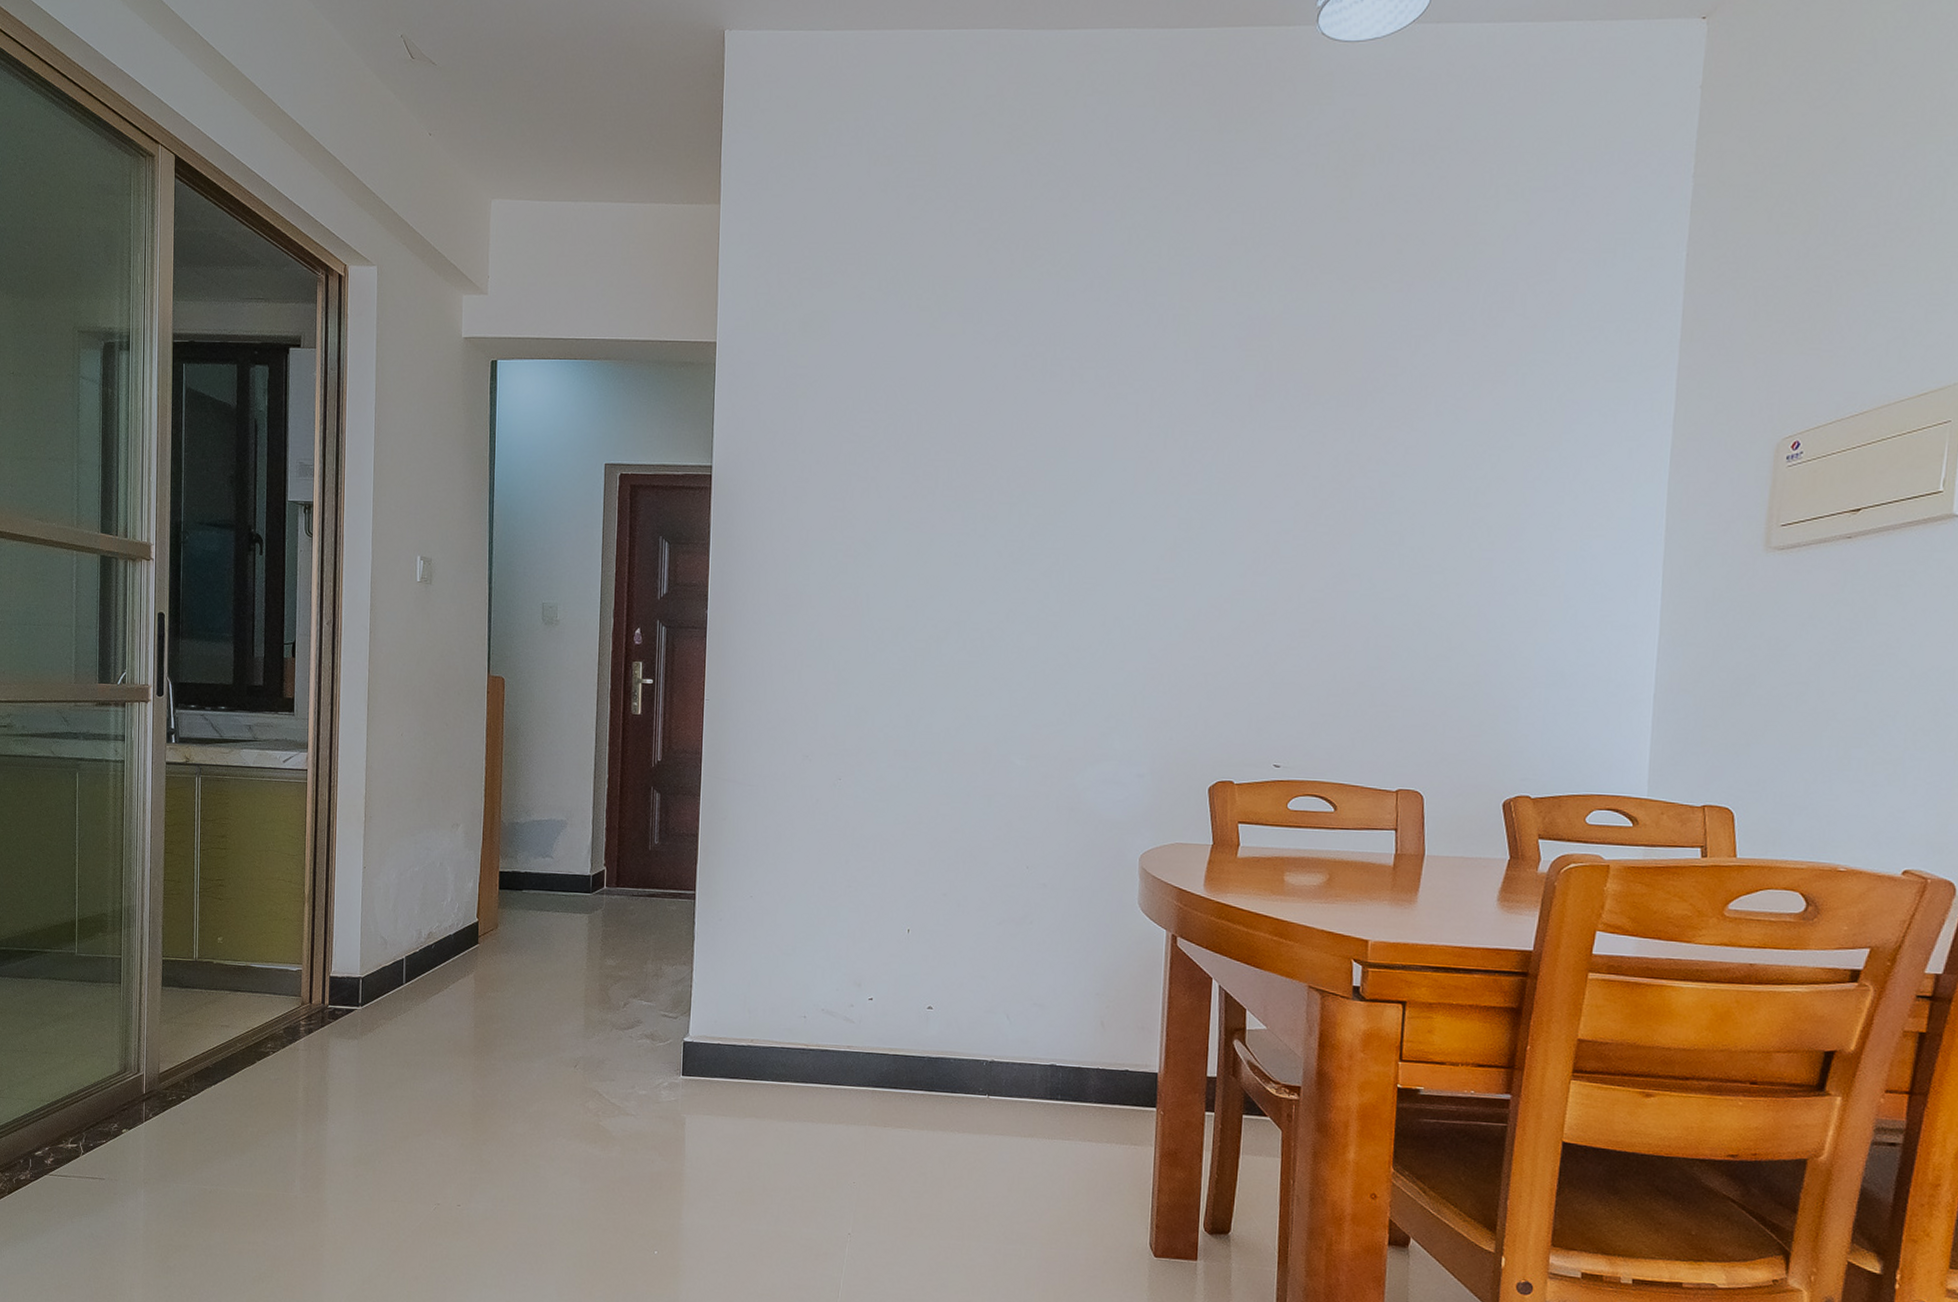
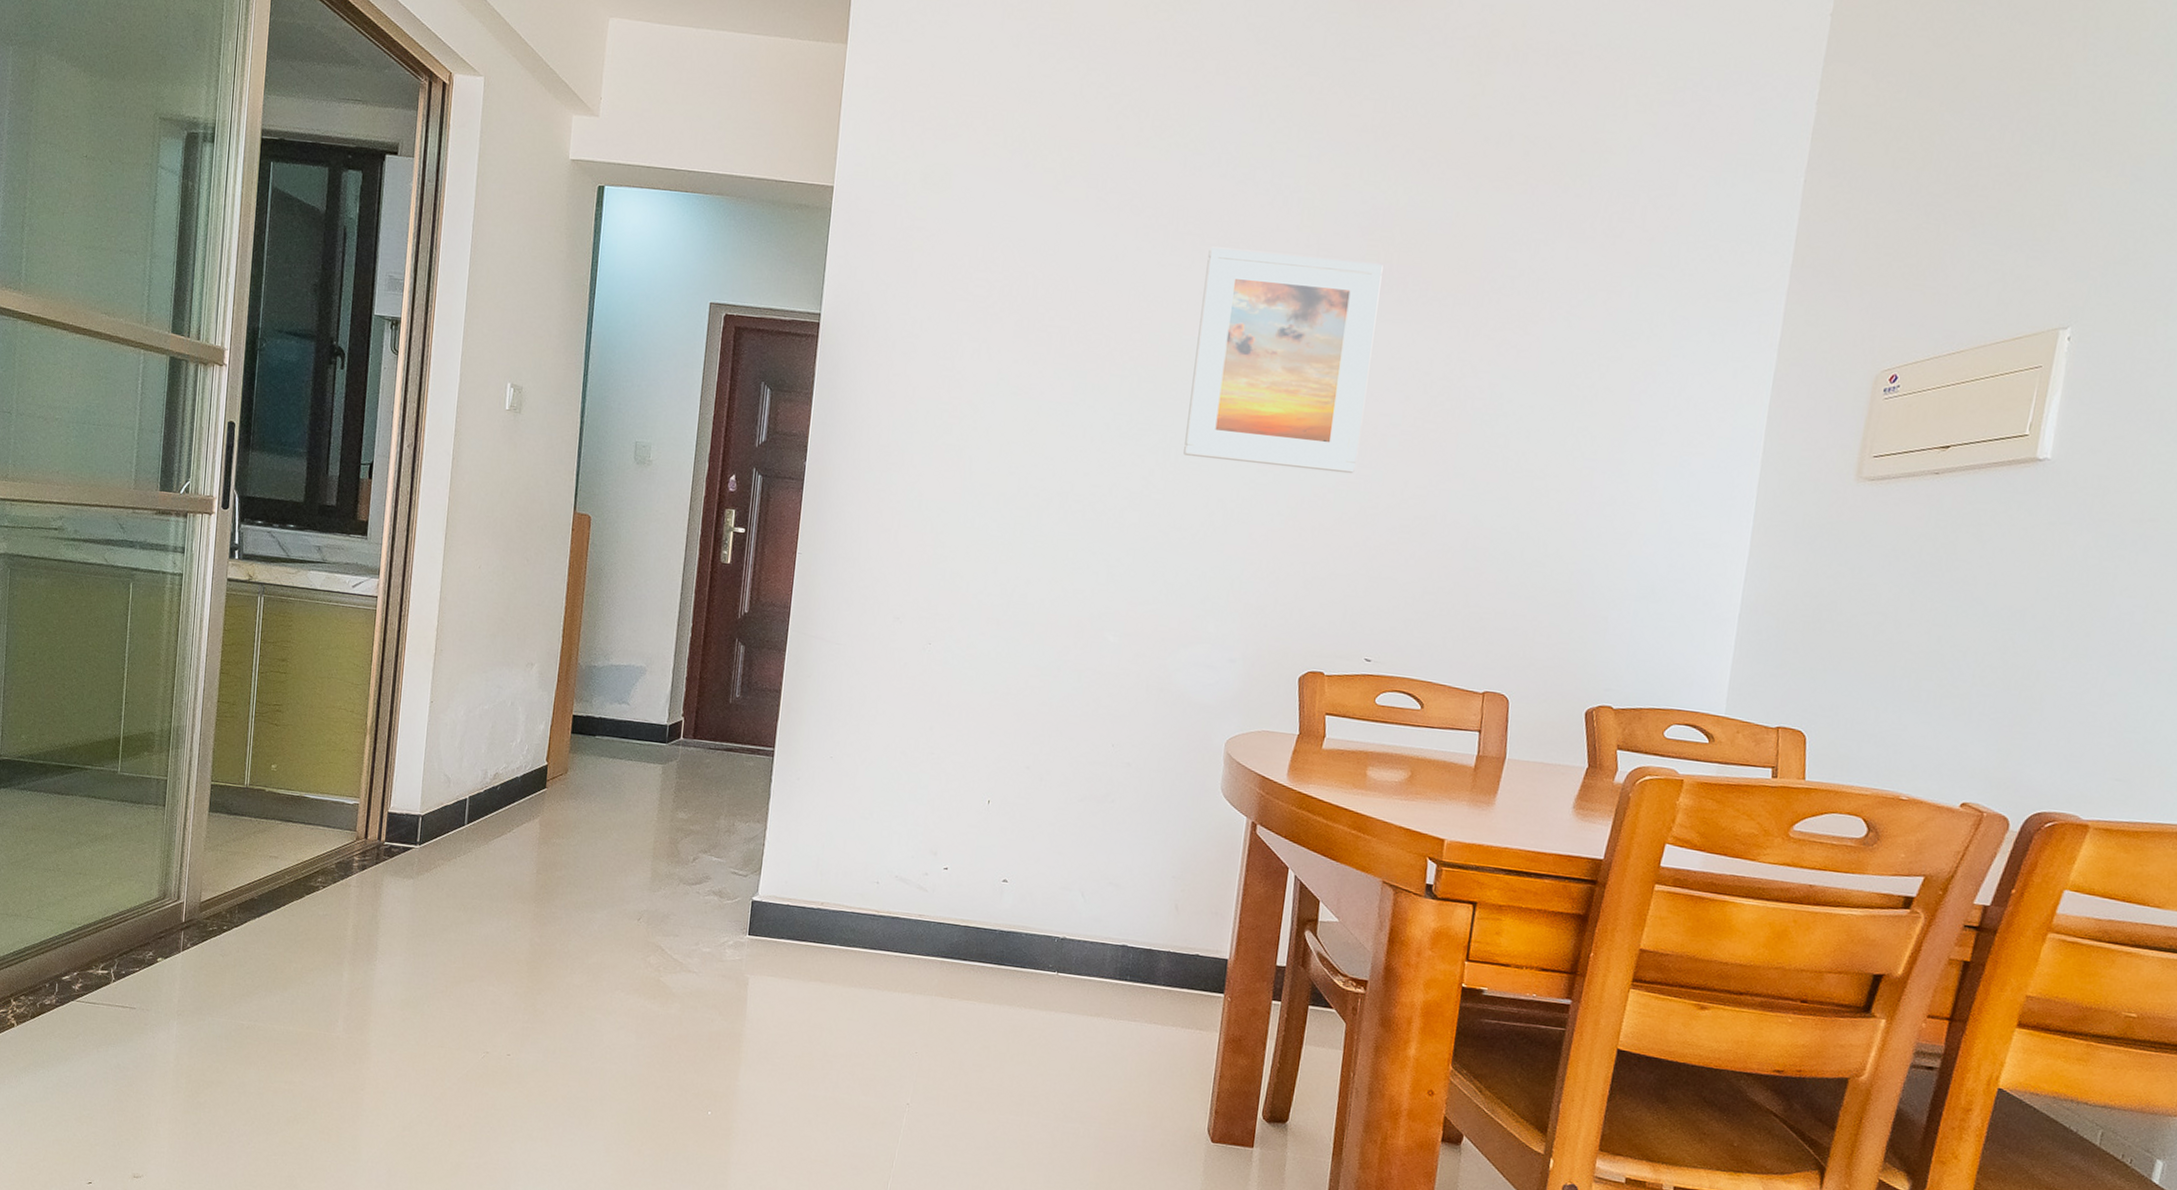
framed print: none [1077,371,1263,583] -> present [1183,248,1383,474]

